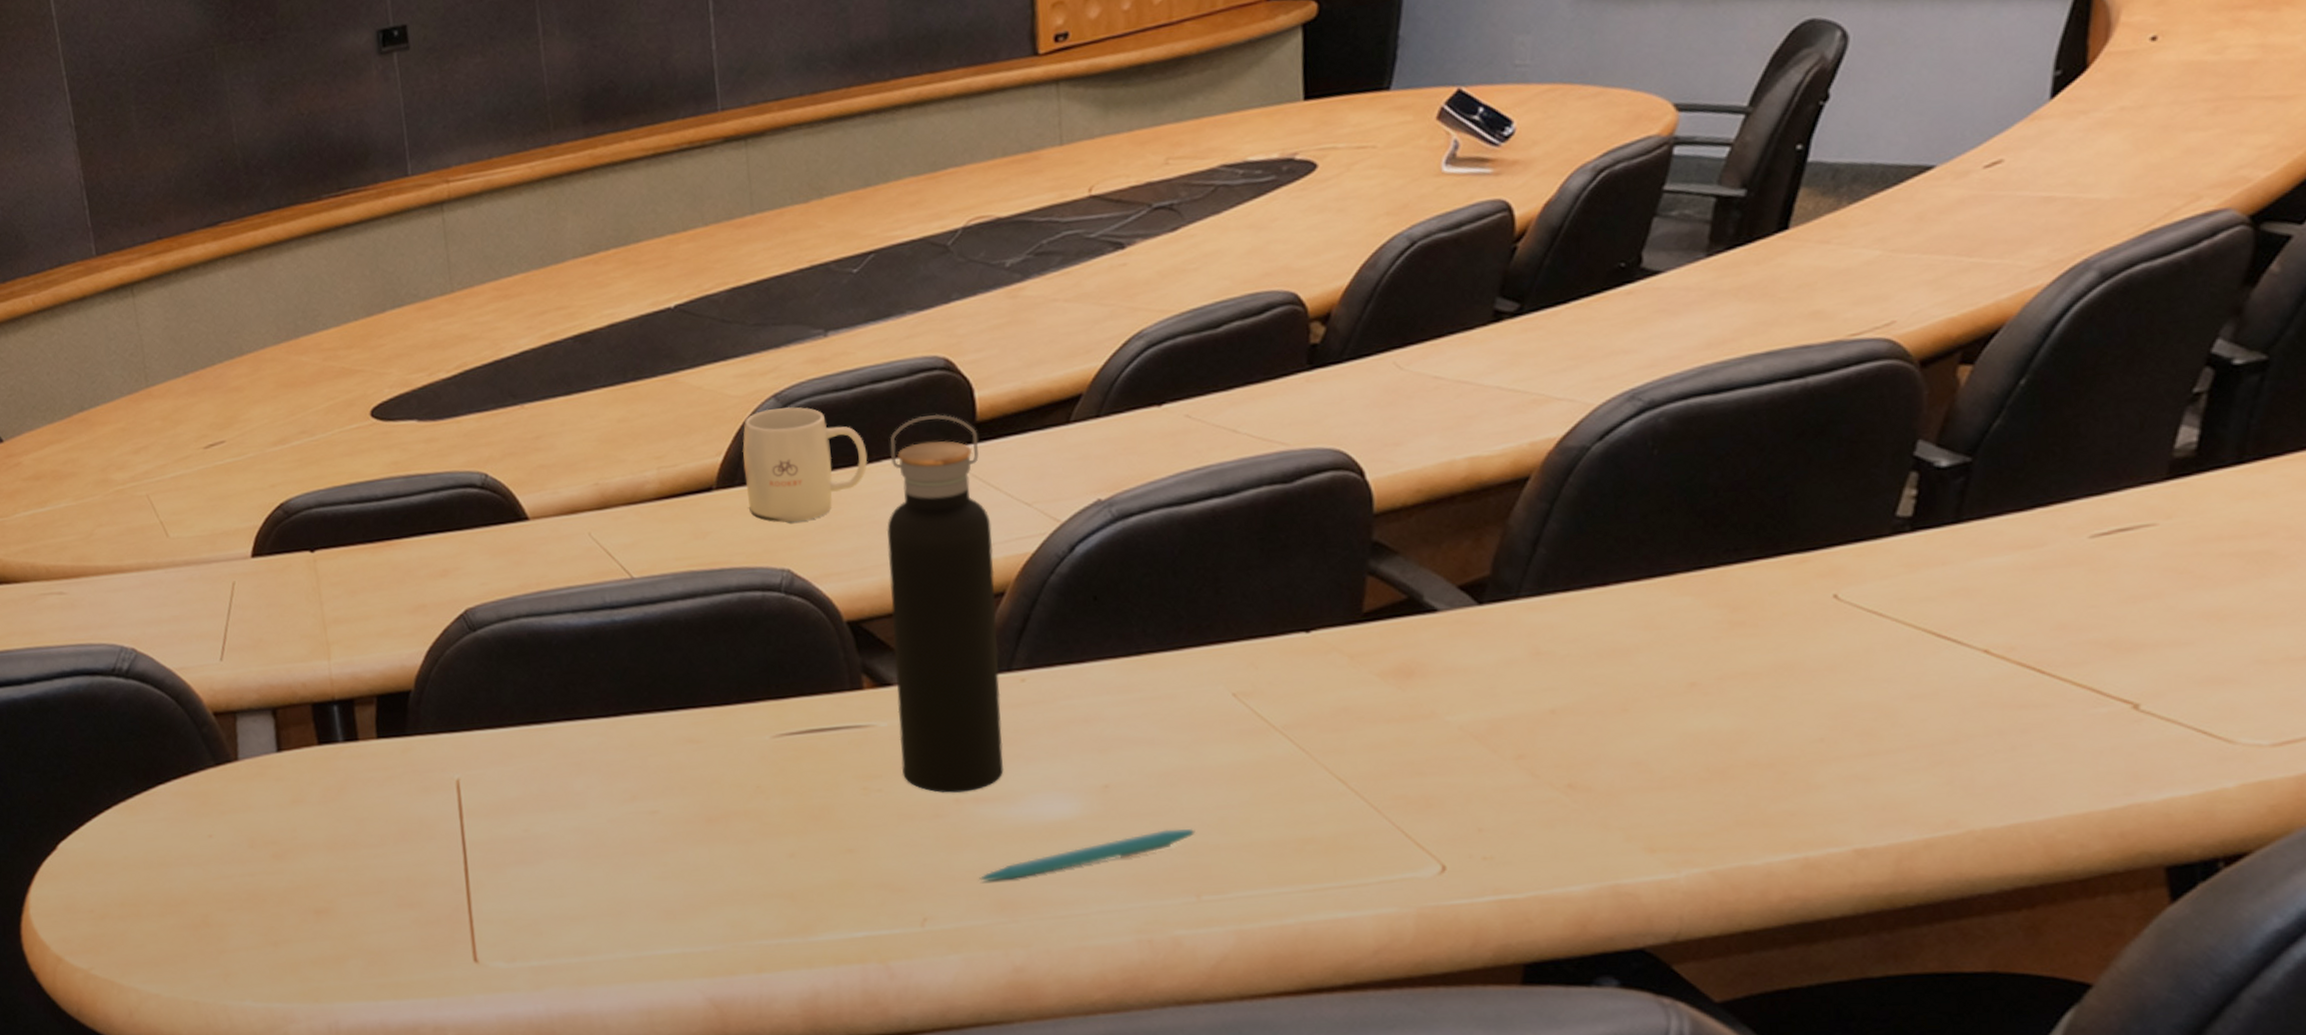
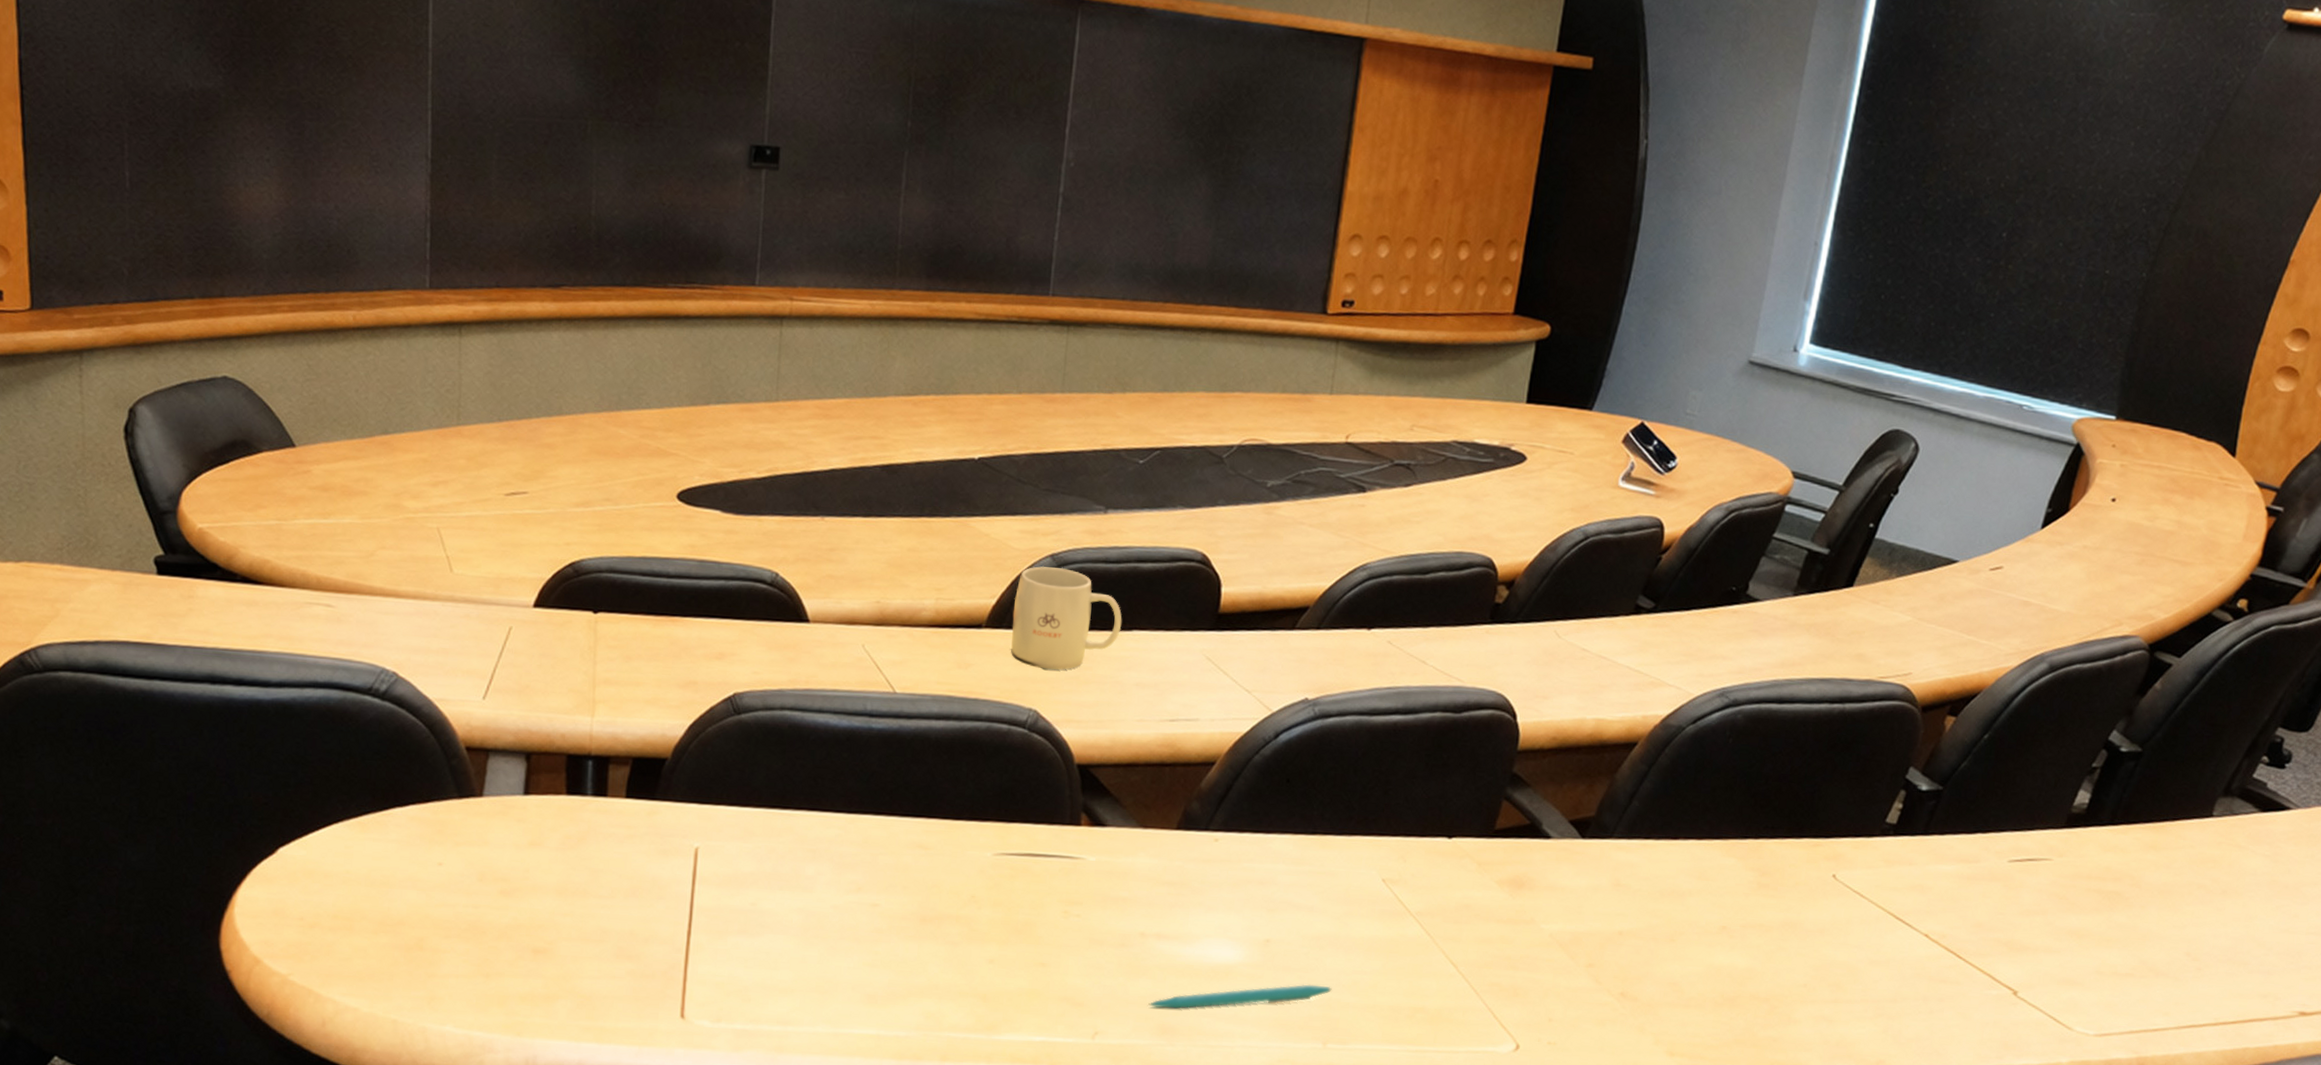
water bottle: present [886,414,1003,793] -> none [1100,599,1218,928]

